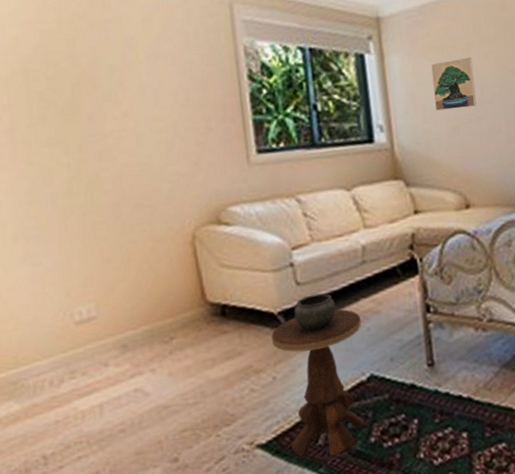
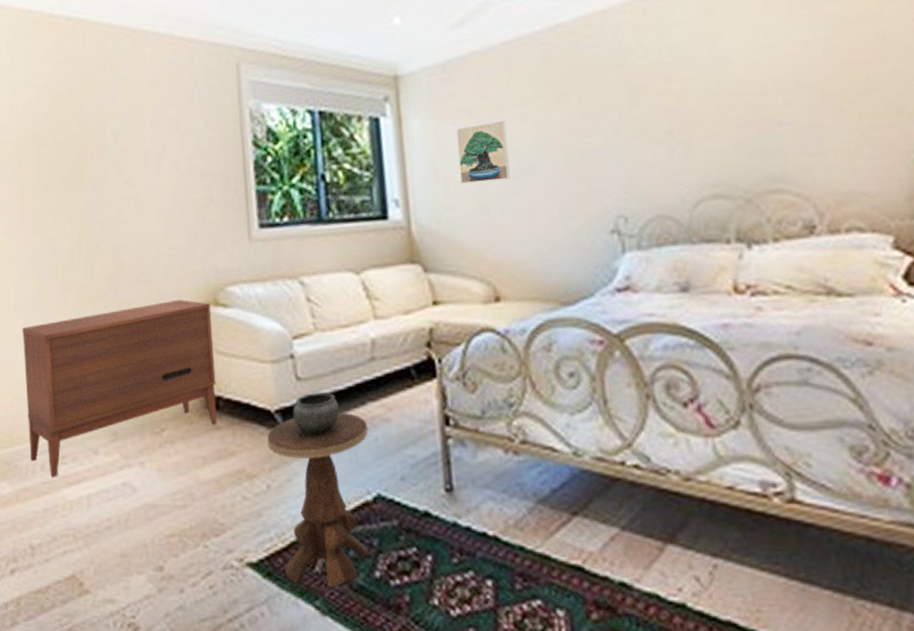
dresser: none [22,221,225,393] -> present [22,300,218,478]

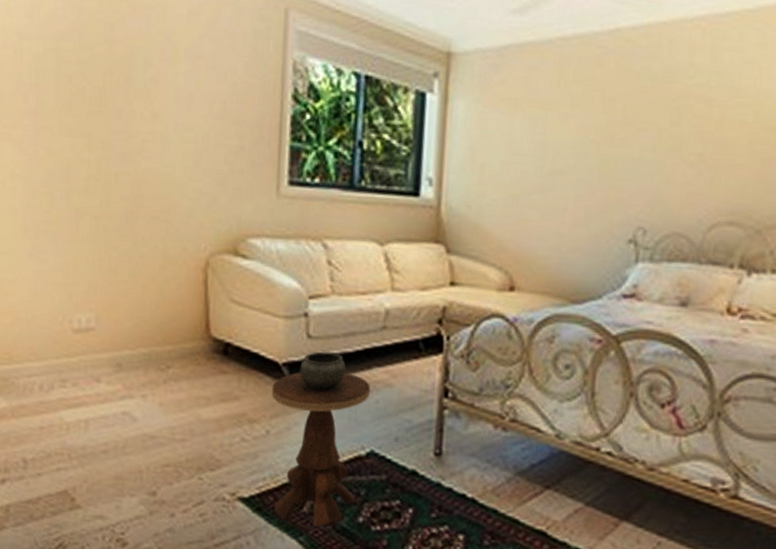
dresser: present [22,300,218,478] -> none [28,244,230,399]
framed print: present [456,120,510,184] -> none [497,116,550,176]

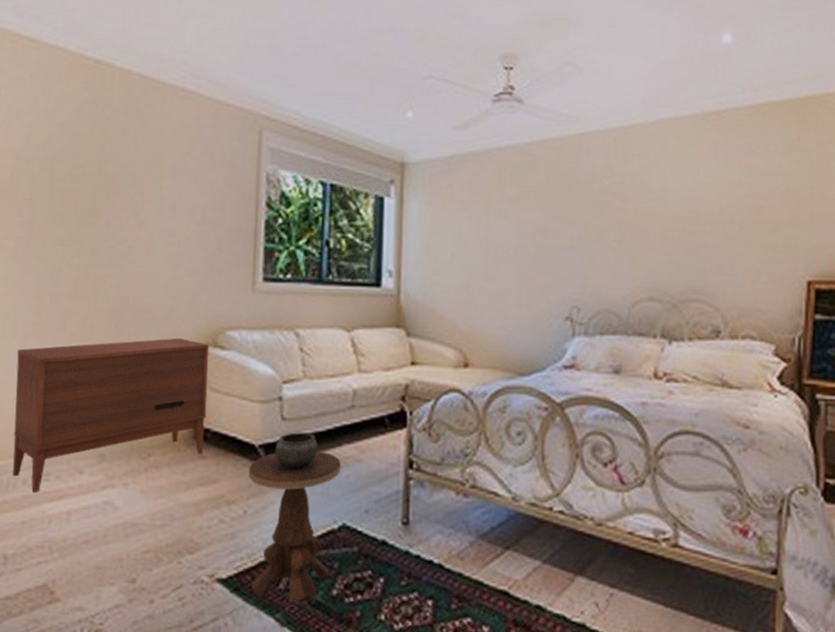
dresser: none [28,244,230,399] -> present [13,338,210,493]

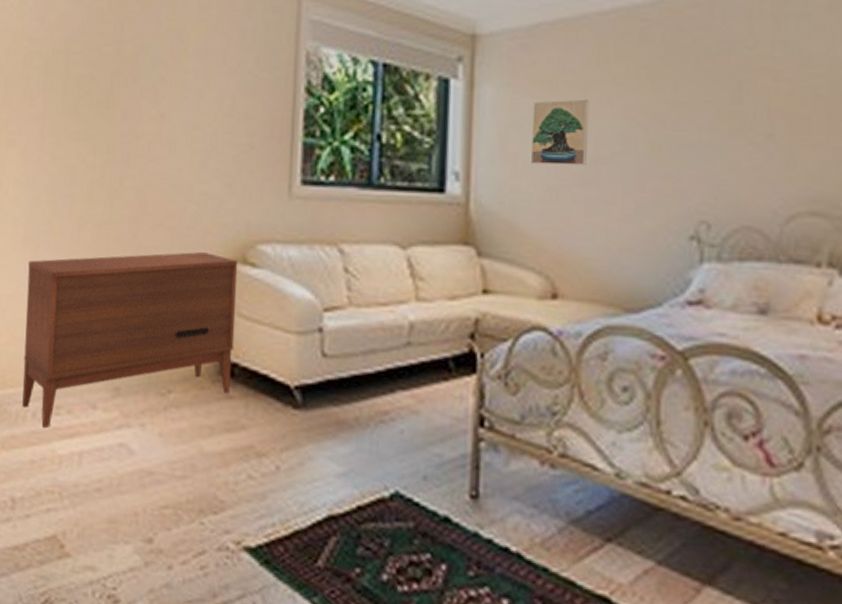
side table: present [249,432,341,603] -> none [282,372,394,585]
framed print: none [448,214,492,265] -> present [531,99,590,165]

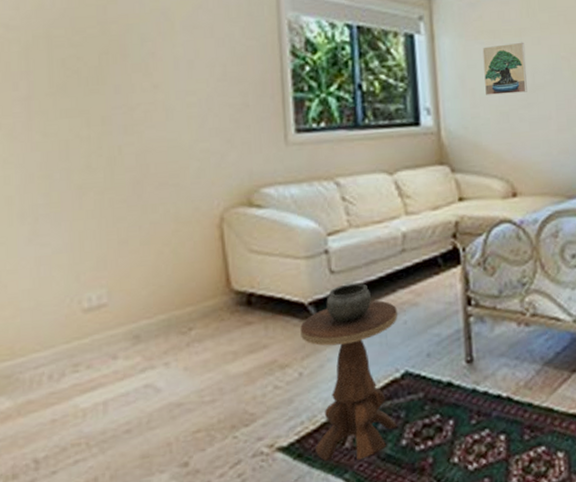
dresser: present [22,252,238,429] -> none [28,202,250,388]
side table: none [282,372,394,585] -> present [300,283,398,462]

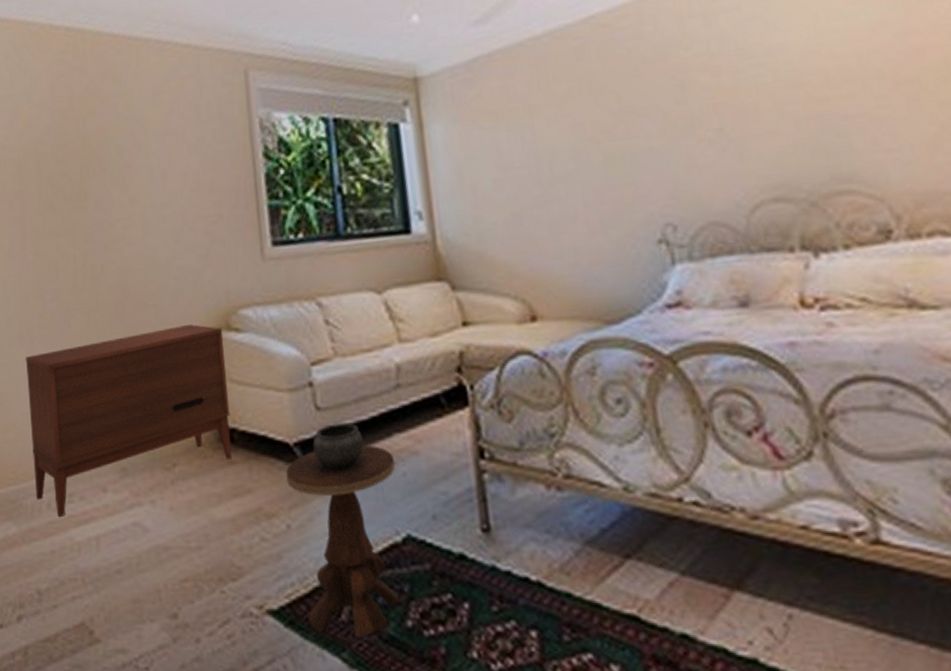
dresser: none [28,202,250,388] -> present [26,324,233,518]
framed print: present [482,42,527,95] -> none [483,122,544,193]

